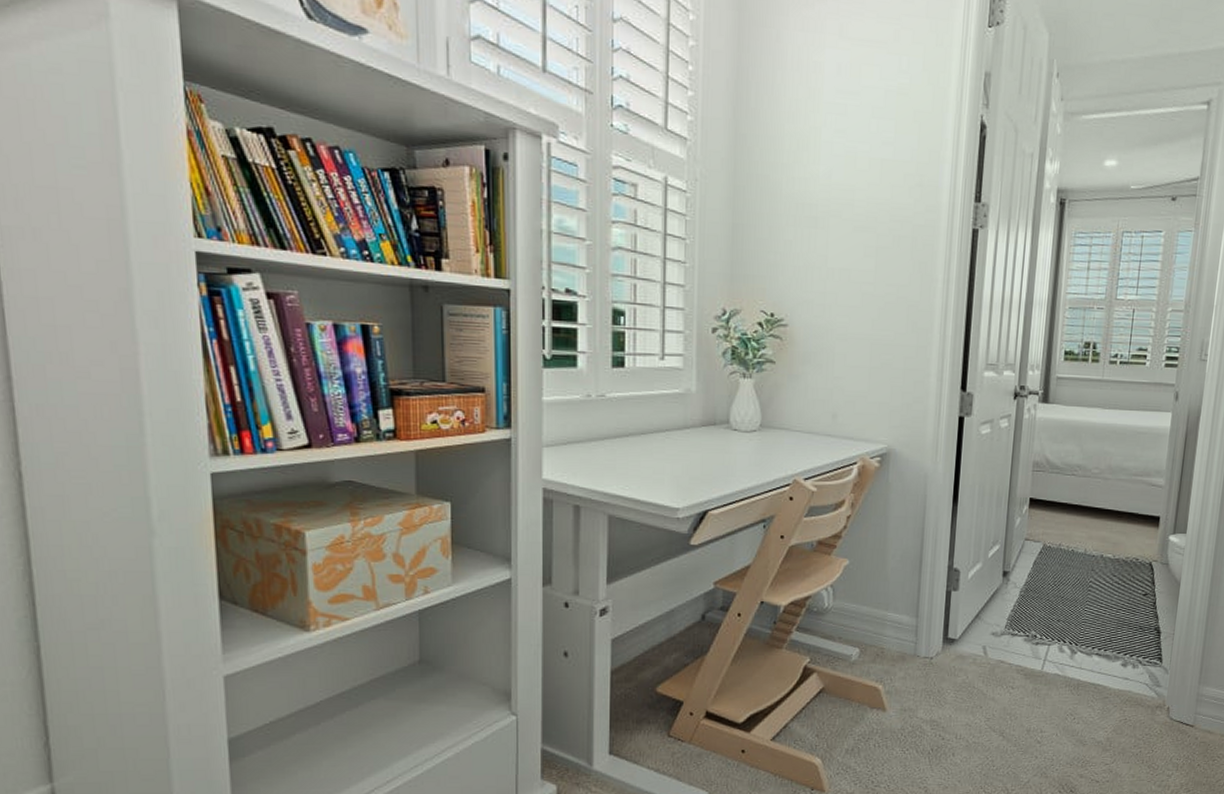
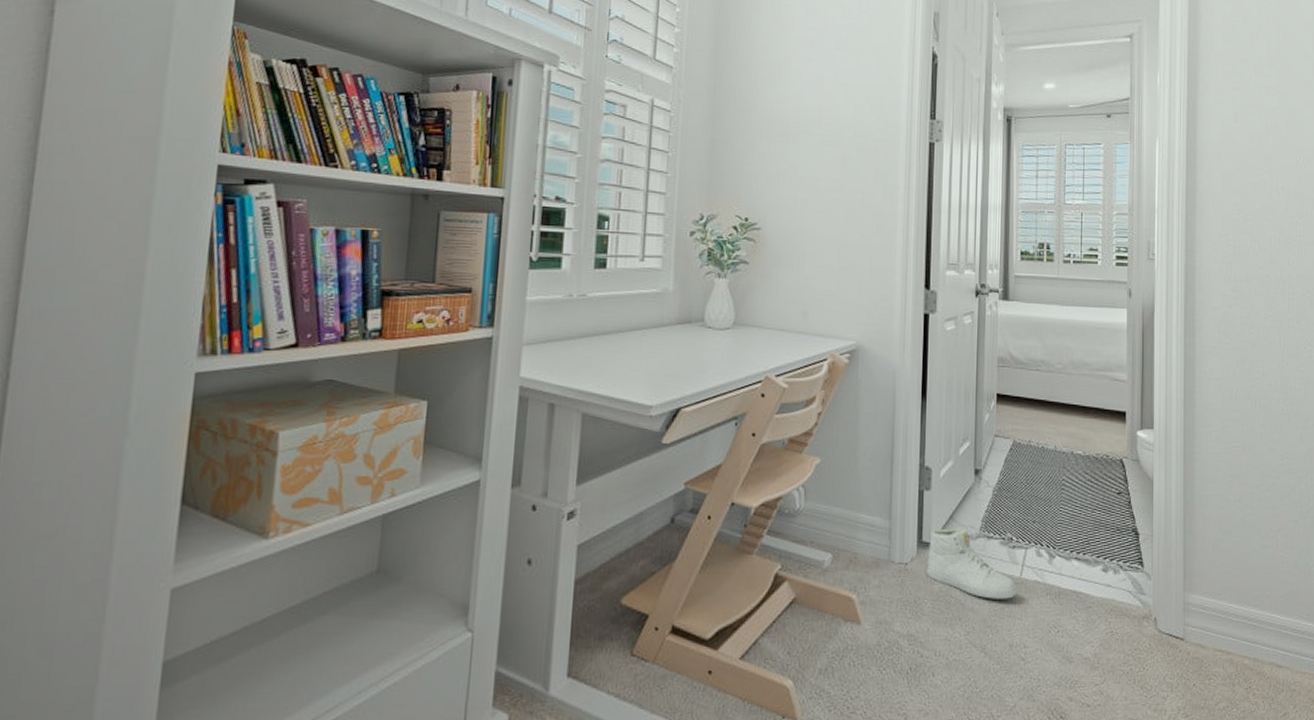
sneaker: none [951,626,1038,690] -> present [927,528,1017,599]

